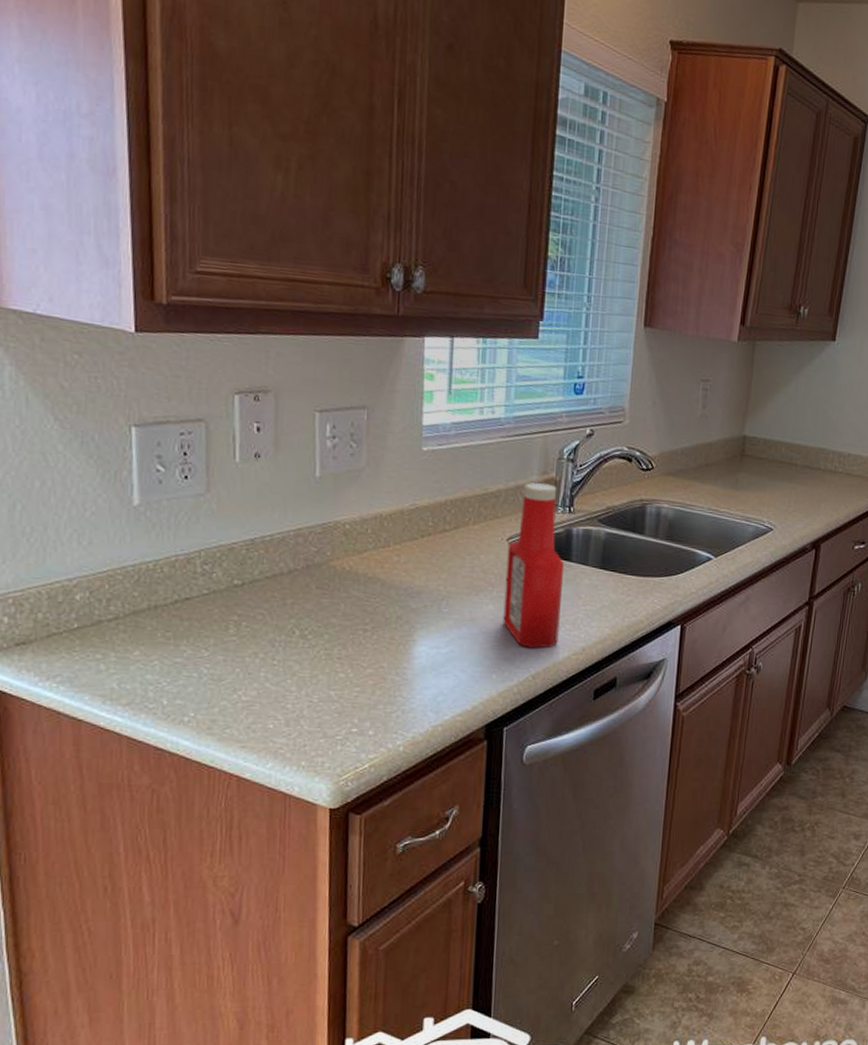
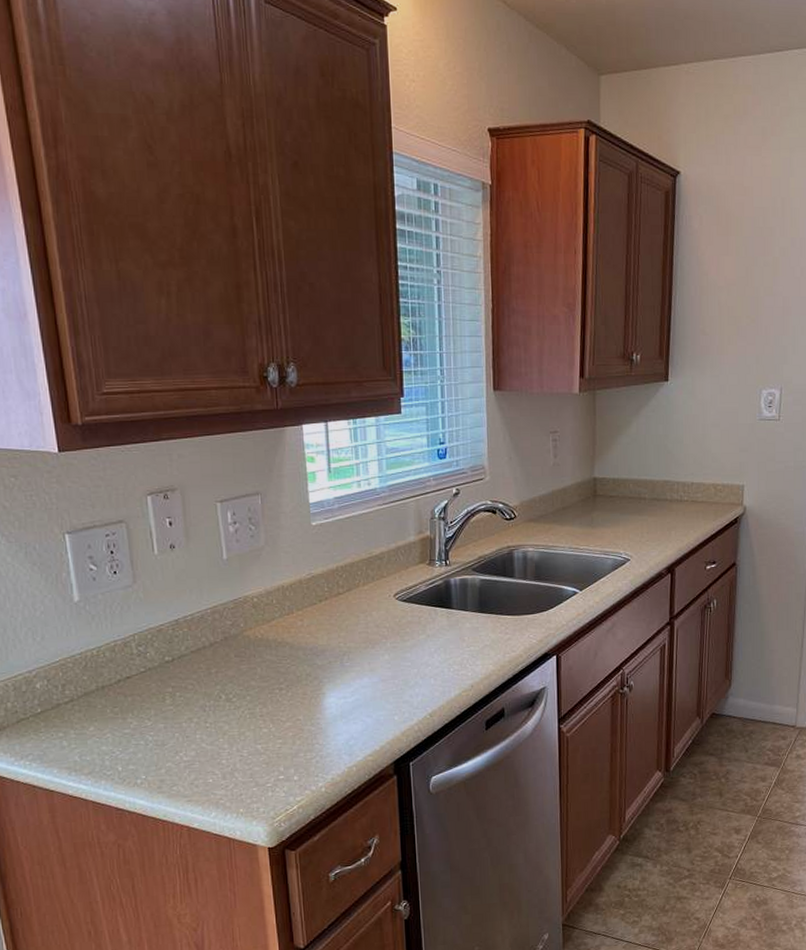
ketchup bottle: present [503,483,565,648] -> none [395,542,449,690]

